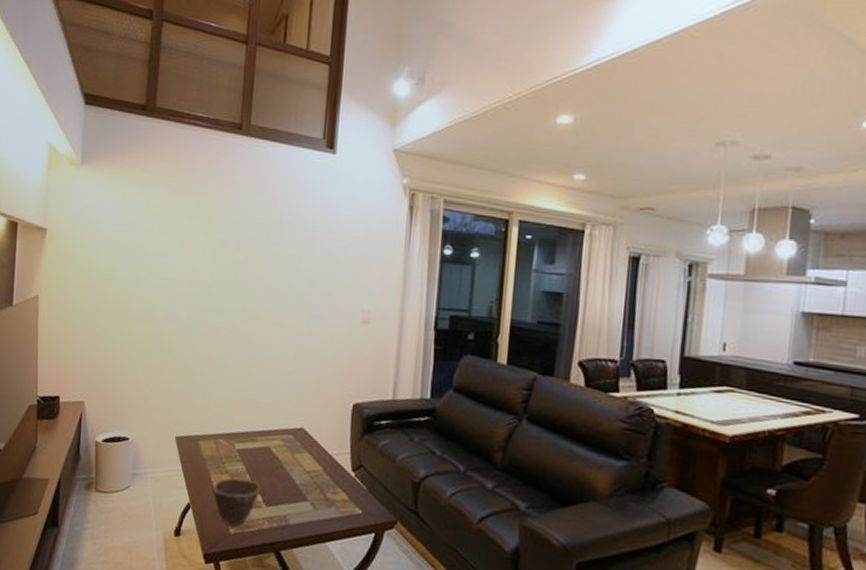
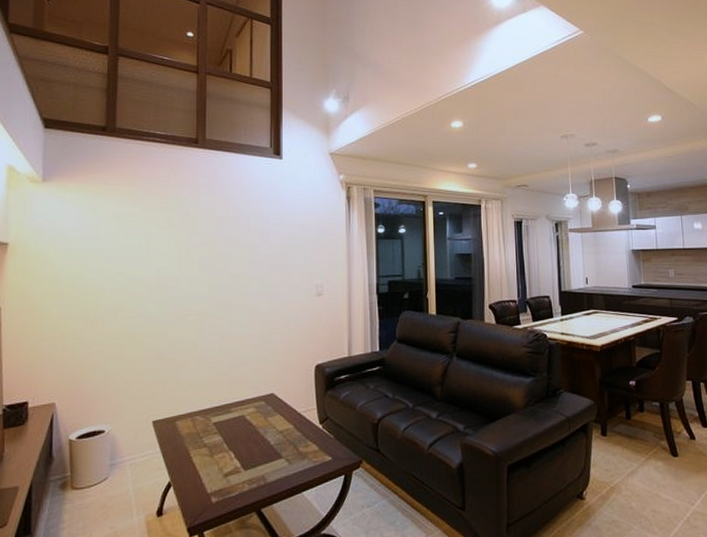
bowl: present [212,478,261,526] -> none [193,448,239,495]

